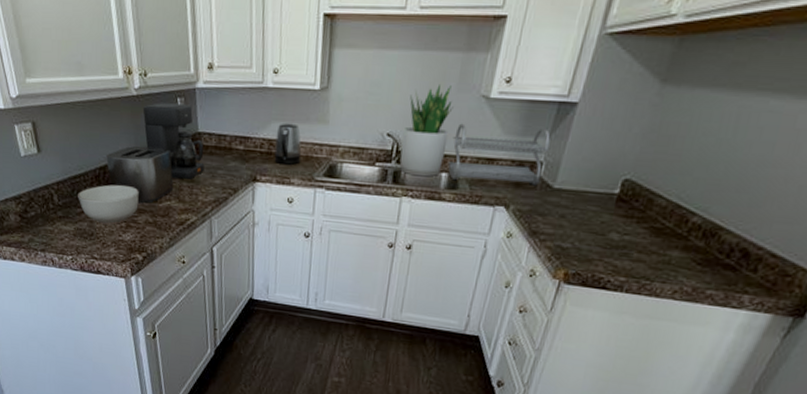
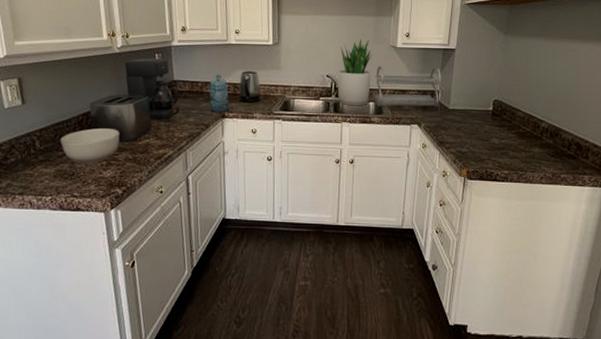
canister: none [239,126,263,175] -> present [209,74,229,112]

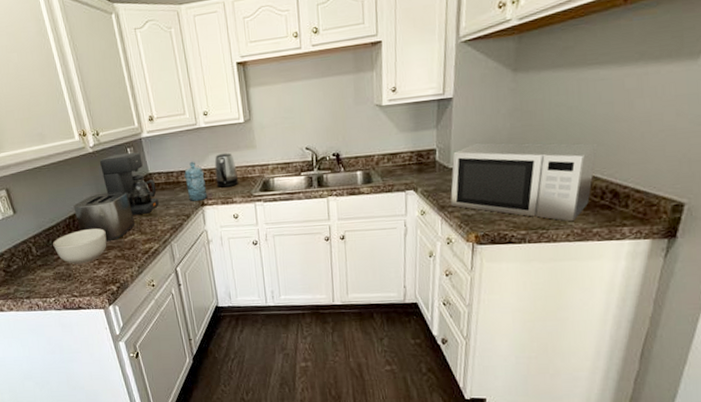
planter: present [338,38,372,106] -> none [318,101,356,178]
dish rack: present [373,66,443,108] -> none [359,121,440,176]
microwave: none [448,89,567,167] -> present [451,142,599,222]

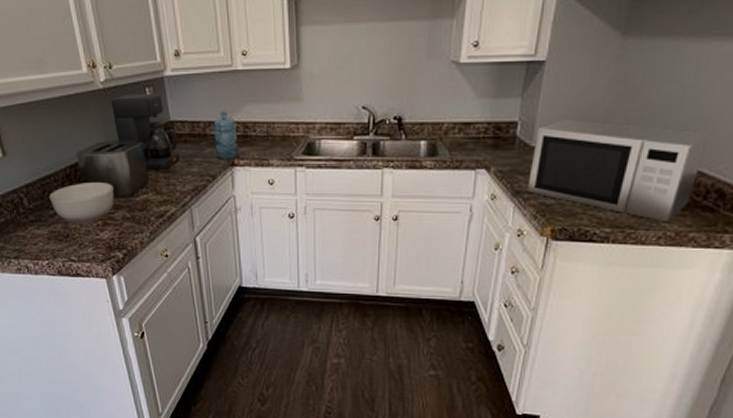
kettle: present [214,152,239,188] -> none [250,104,278,146]

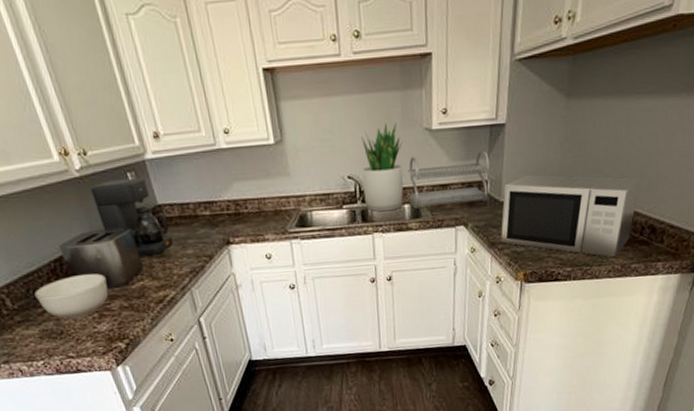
canister: present [213,111,239,159] -> none [203,190,234,239]
planter: none [377,53,425,147] -> present [361,122,404,212]
dish rack: none [425,87,524,148] -> present [407,149,491,210]

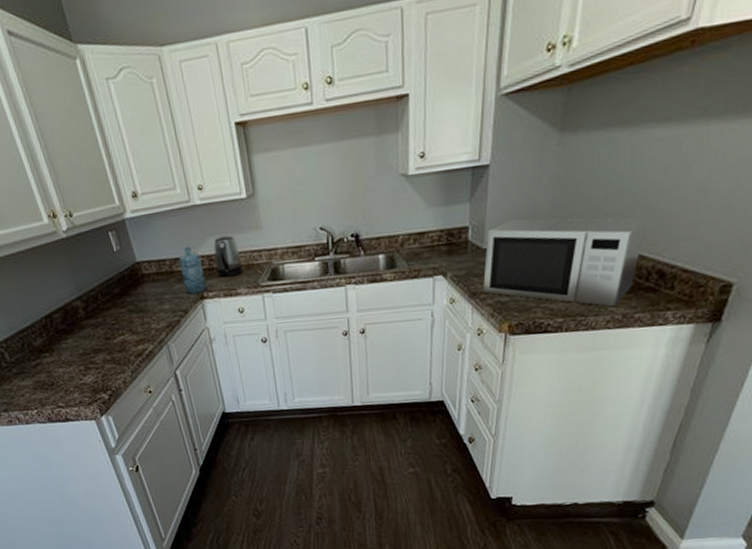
bowl: present [34,273,109,320] -> none [28,328,93,372]
toaster: present [59,226,143,289] -> none [49,283,124,343]
coffee maker: present [90,178,173,256] -> none [75,236,151,312]
canister: none [203,190,234,239] -> present [178,246,208,294]
kettle: none [240,180,271,223] -> present [213,235,244,277]
planter: present [361,122,404,212] -> none [334,170,378,264]
dish rack: present [407,149,491,210] -> none [382,193,473,260]

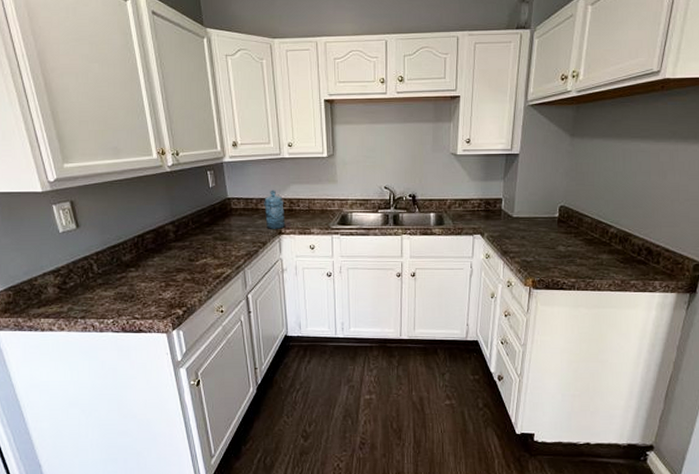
kettle: present [213,235,244,277] -> none [295,184,318,218]
microwave: present [483,216,648,307] -> none [513,196,638,274]

